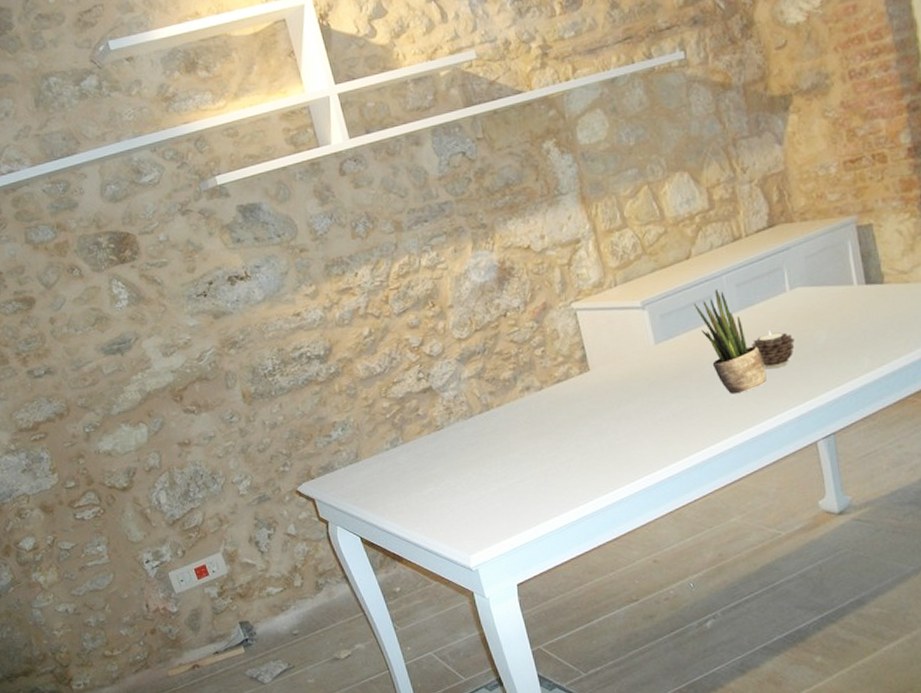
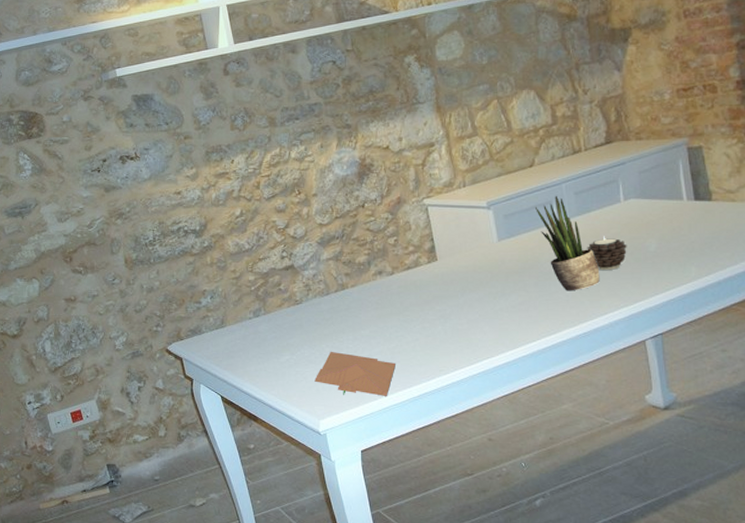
papers: none [462,478,550,526] -> present [315,351,395,396]

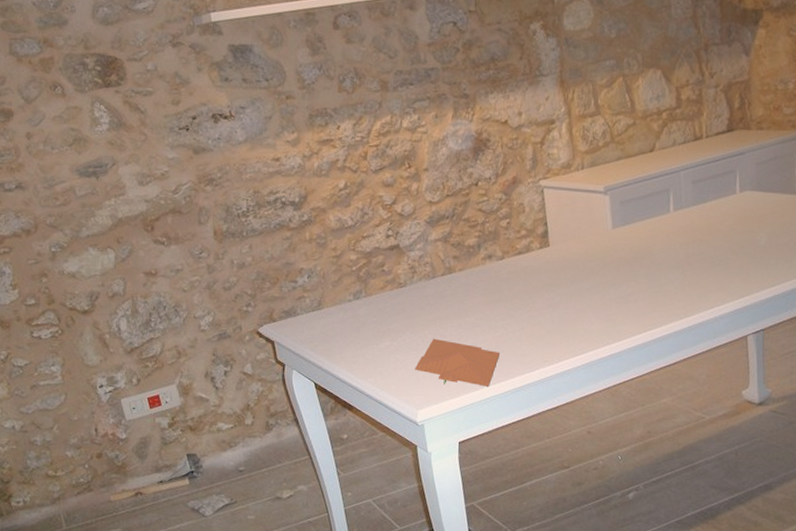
potted plant: present [534,195,600,291] -> none [651,183,710,284]
candle: present [587,236,627,270] -> none [699,228,738,263]

